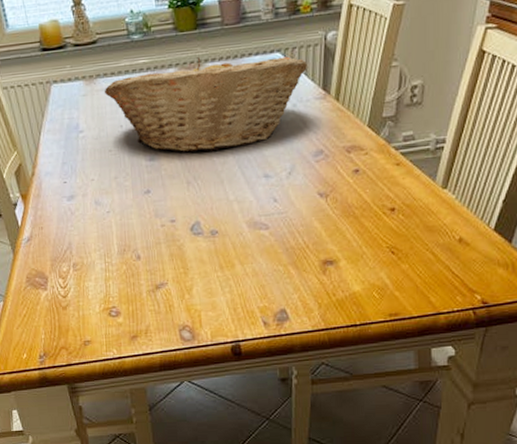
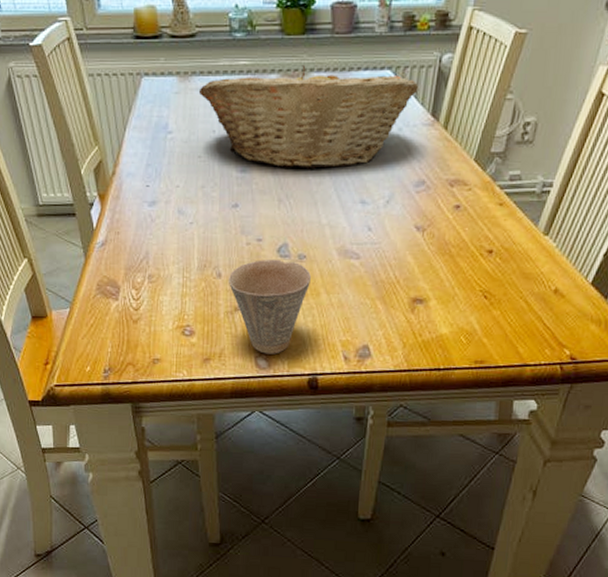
cup: none [147,237,225,327] -> present [228,259,311,354]

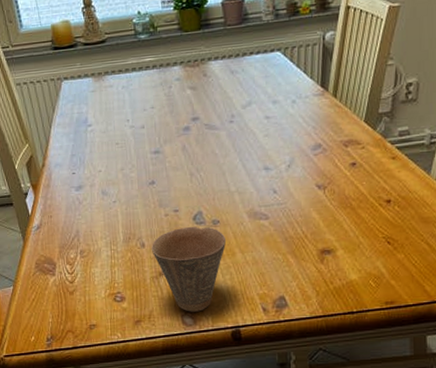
fruit basket: present [198,65,418,169] -> none [112,55,306,146]

